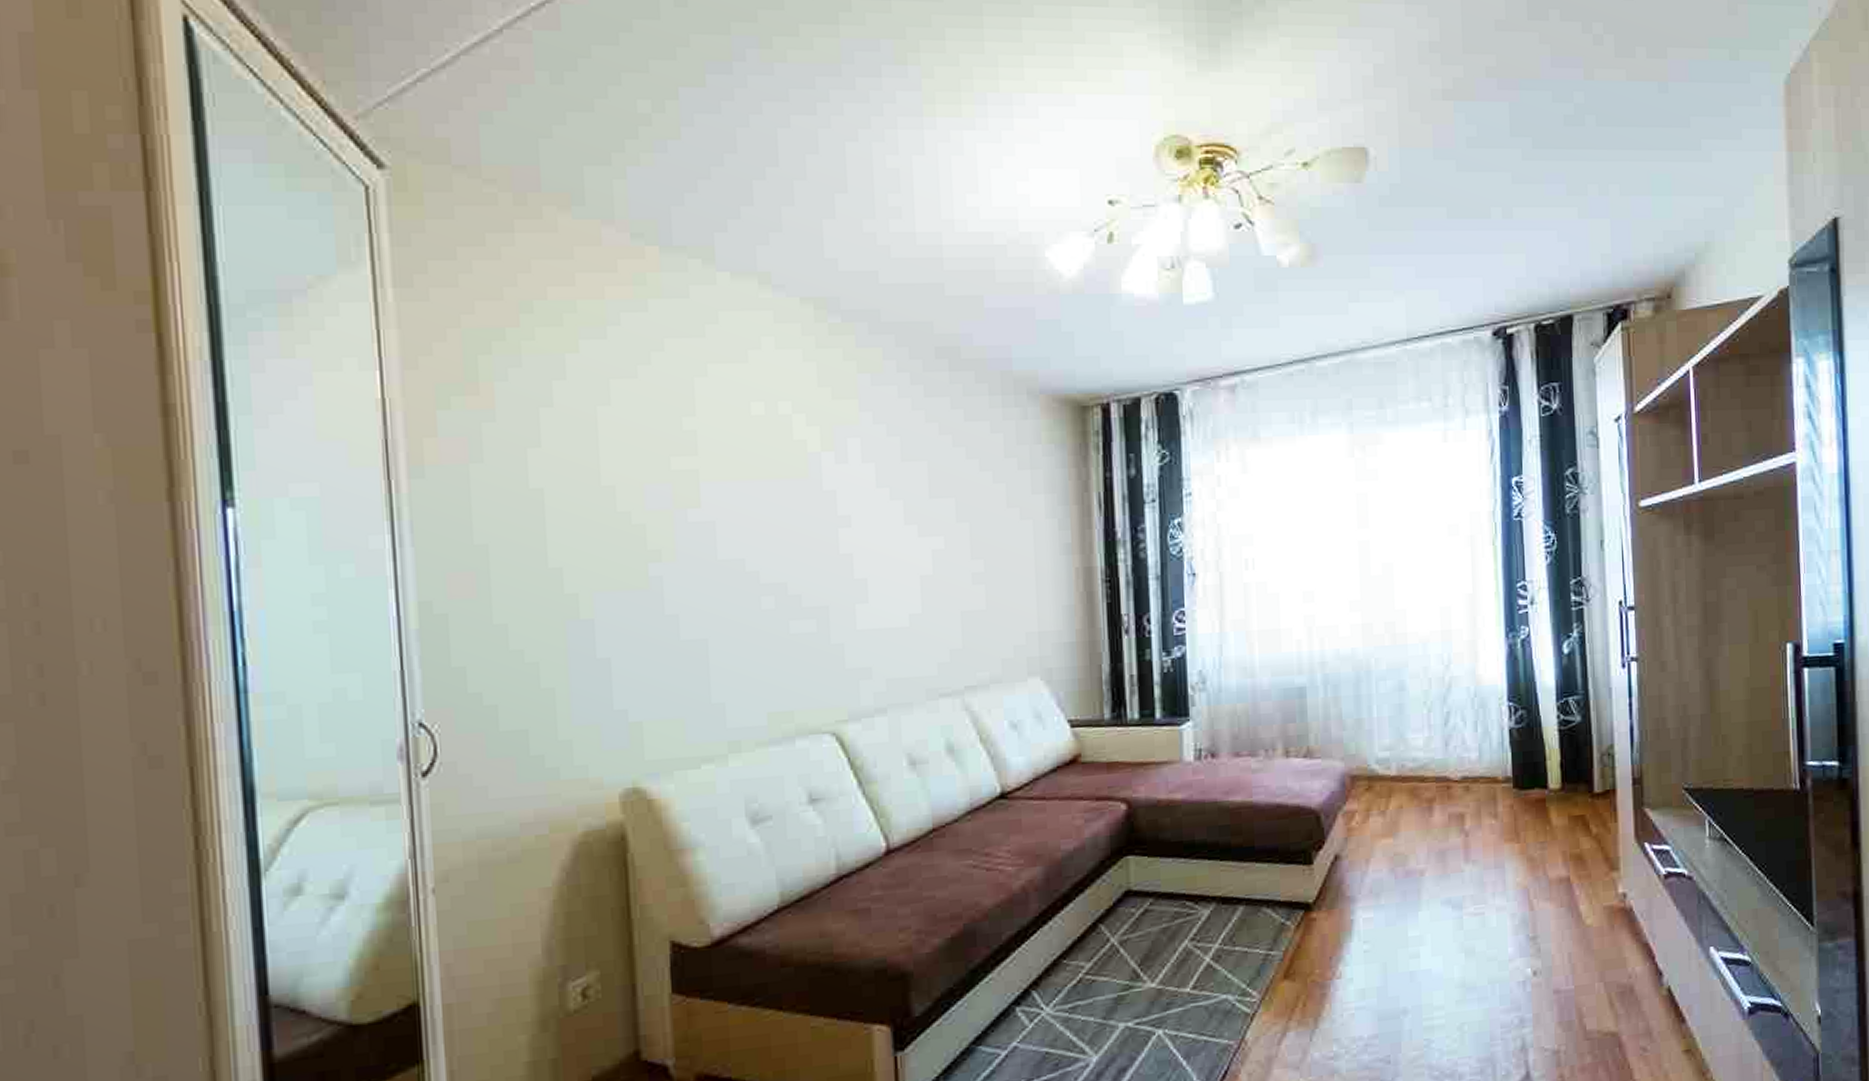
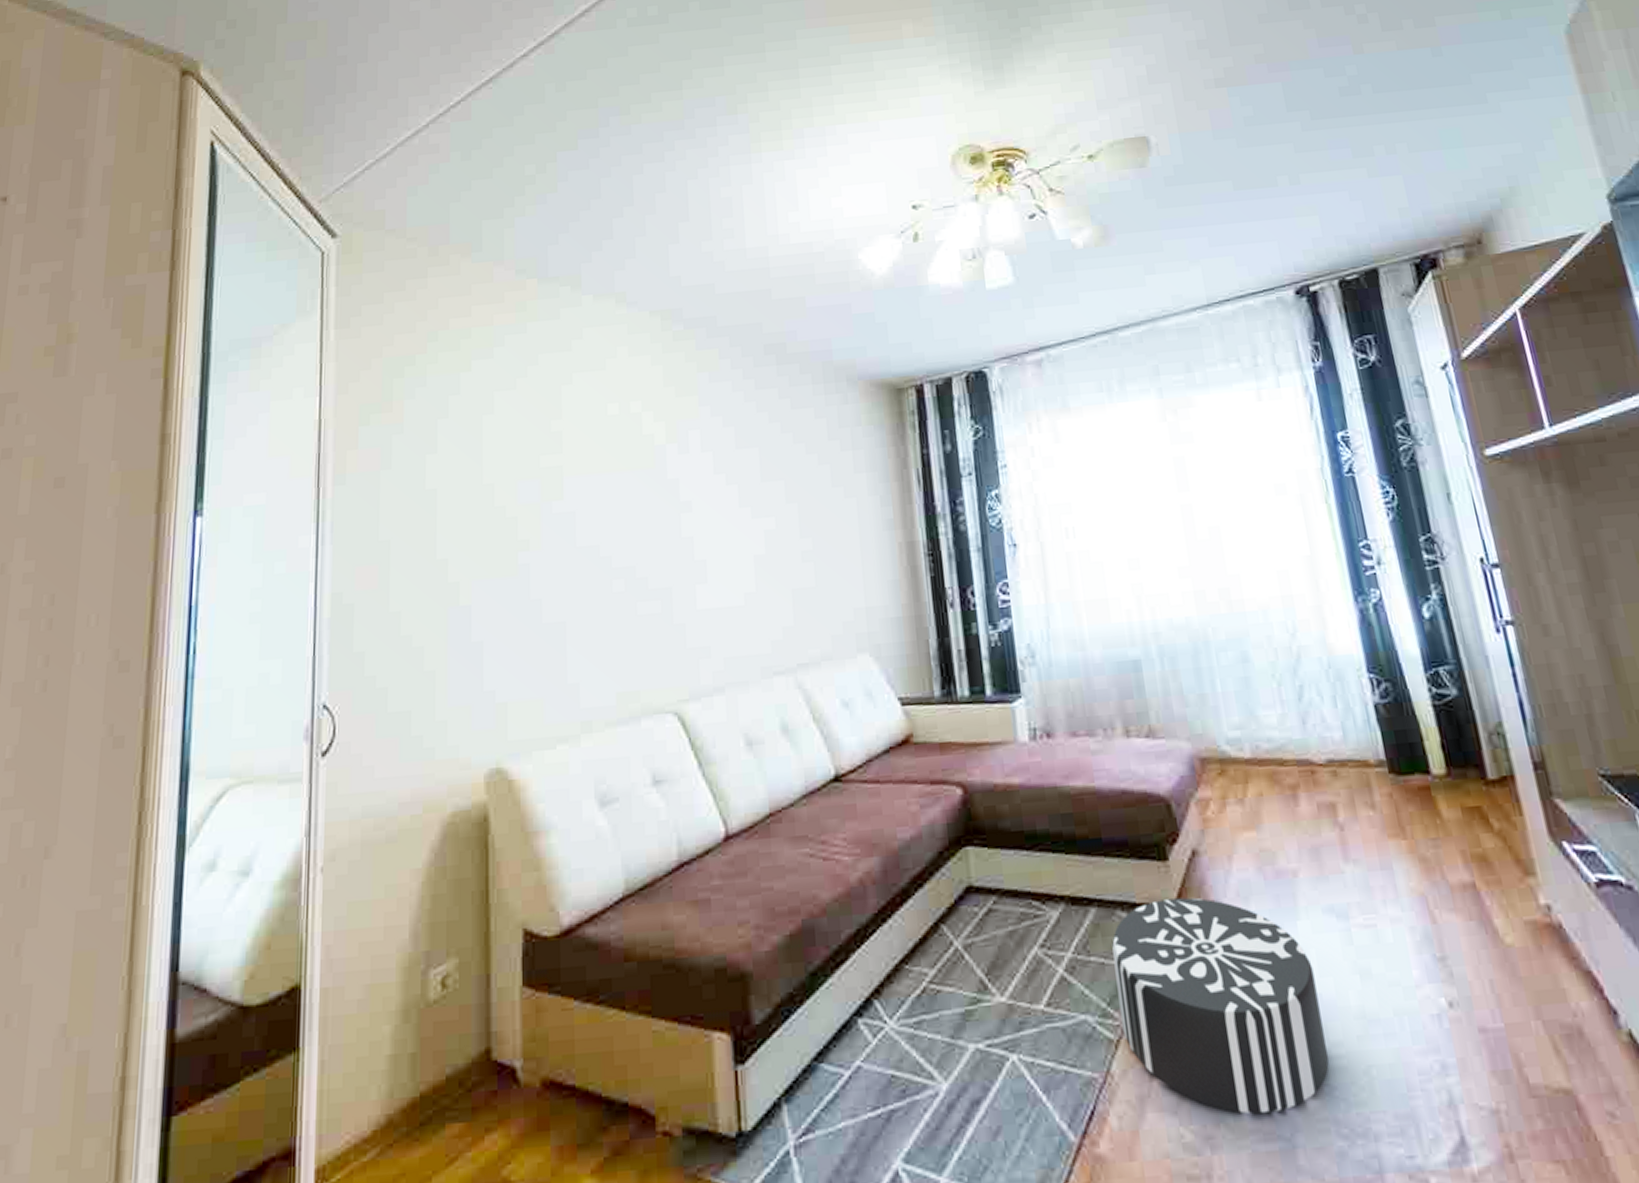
pouf: none [1256,895,1430,1066] -> present [1111,897,1329,1115]

